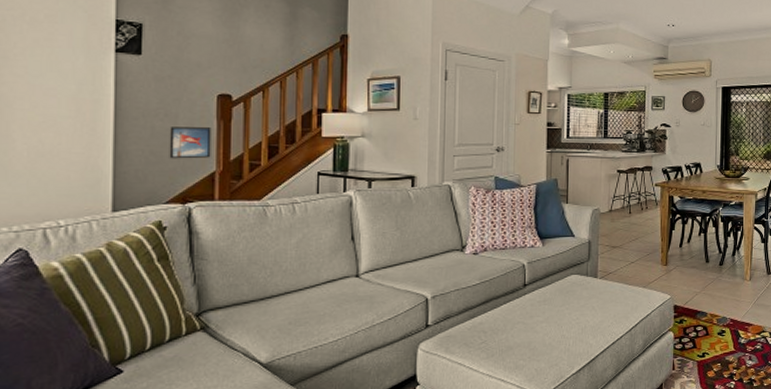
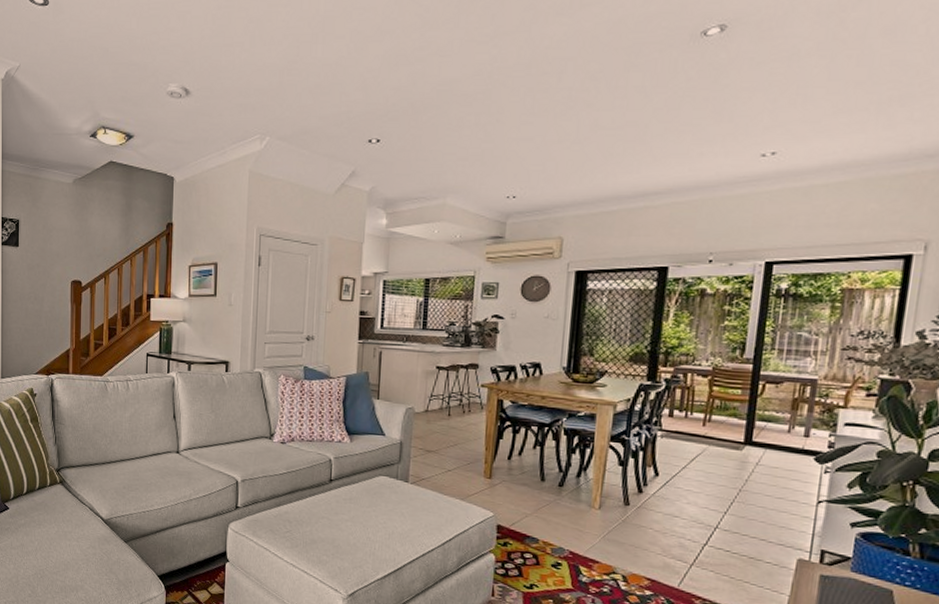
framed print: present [169,127,211,159] -> none [38,309,67,337]

